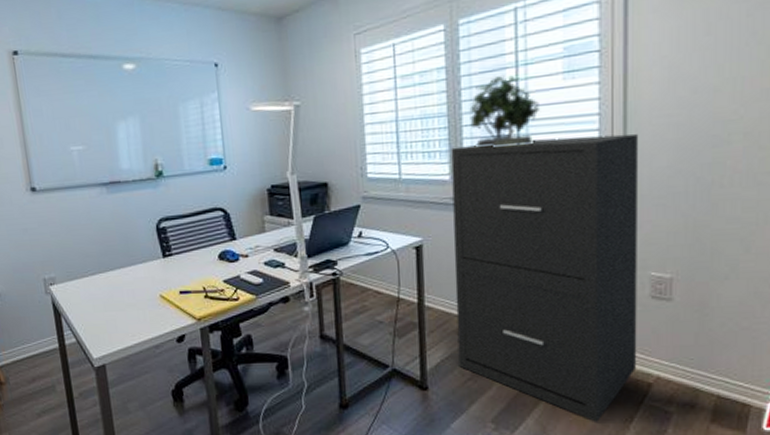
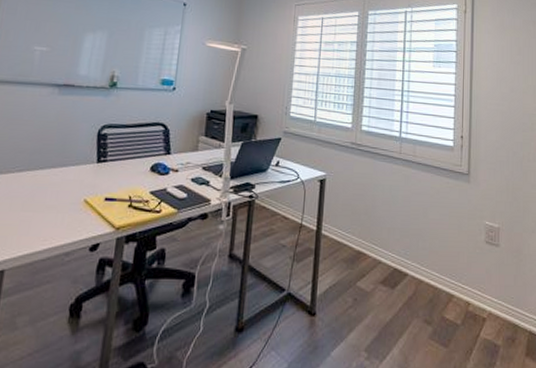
filing cabinet: present [451,133,639,422] -> none [343,103,479,353]
potted plant: present [469,75,539,148] -> none [370,56,417,110]

